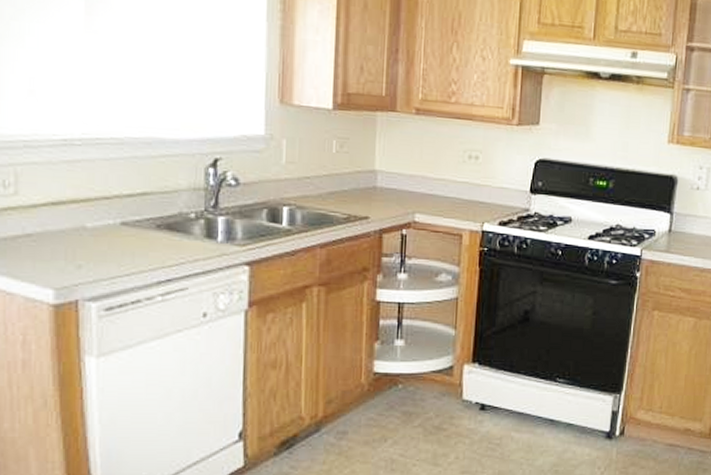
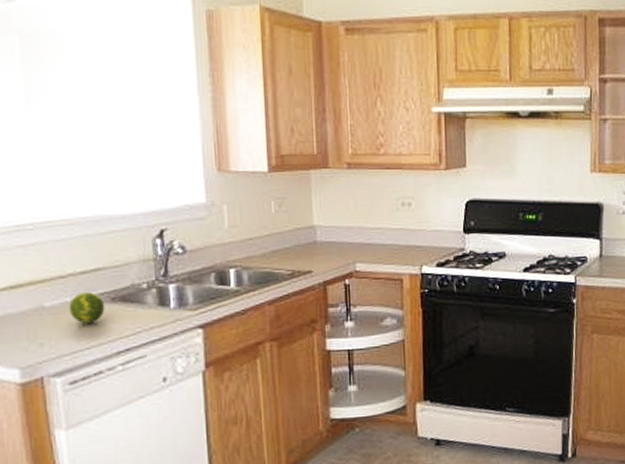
fruit: none [111,216,149,250] -> present [69,292,105,324]

